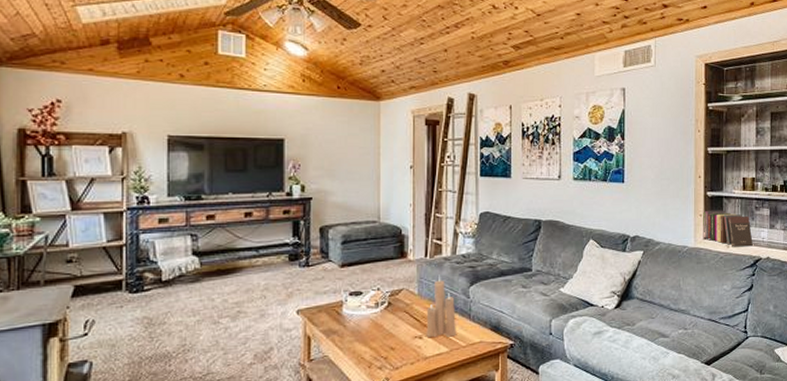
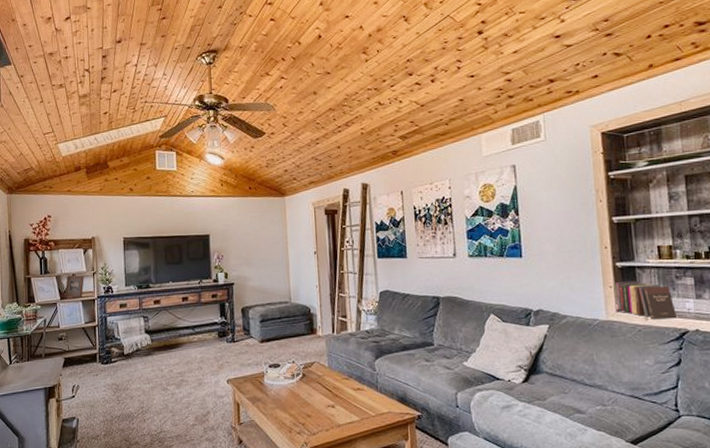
picture frame: none [78,179,108,209] -> present [64,275,84,298]
candle: present [426,274,457,338] -> none [336,349,366,407]

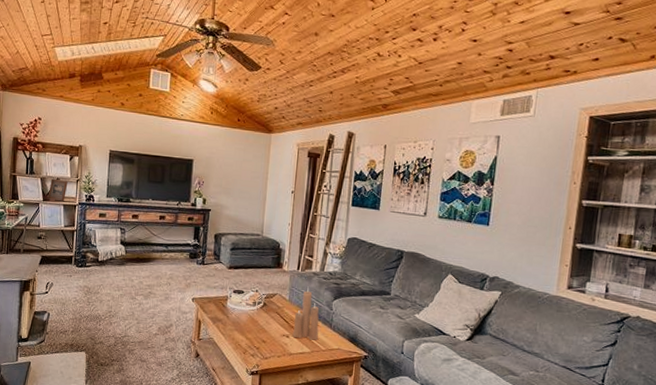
candle: none [336,349,366,407] -> present [292,286,320,341]
books: present [613,280,677,320] -> none [566,261,623,304]

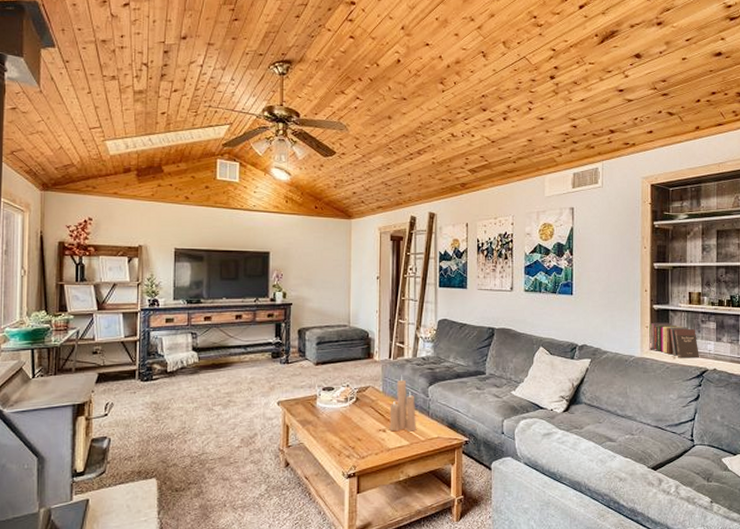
picture frame: present [47,178,68,202] -> none [103,284,127,310]
books: none [566,261,623,304] -> present [649,322,699,358]

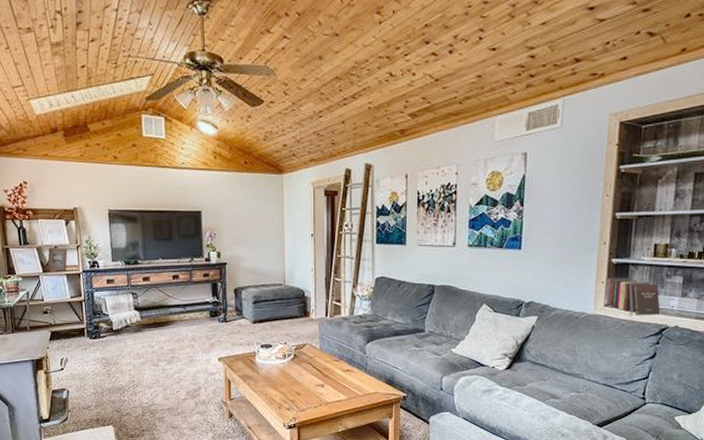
picture frame: none [103,284,127,310] -> present [47,247,68,271]
candle: present [389,374,417,432] -> none [327,332,355,387]

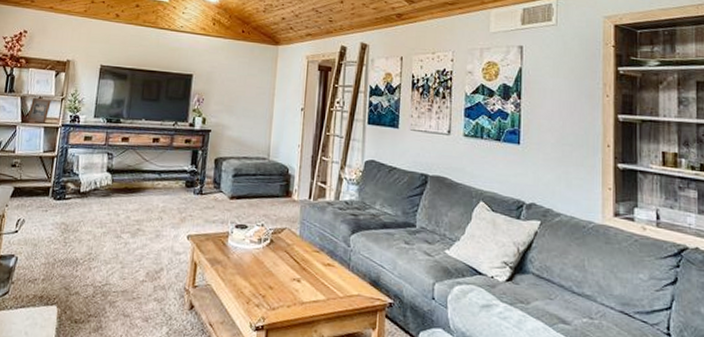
books: present [603,277,660,315] -> none [612,184,676,233]

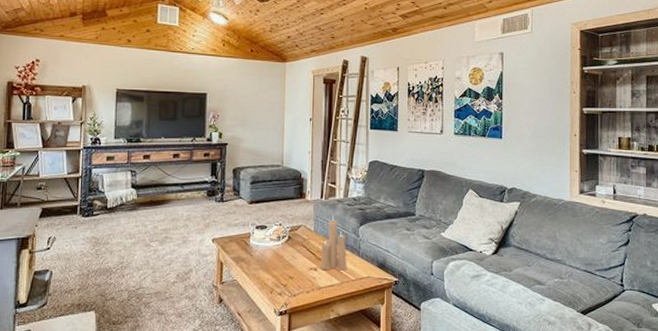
candle: none [304,218,335,285] -> present [320,214,348,271]

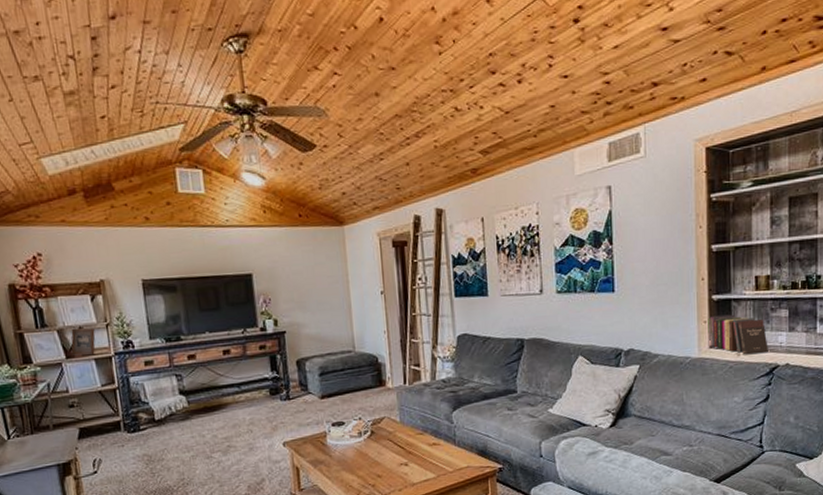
candle: present [320,214,348,271] -> none [410,401,443,465]
books: none [578,166,629,203] -> present [708,314,768,355]

